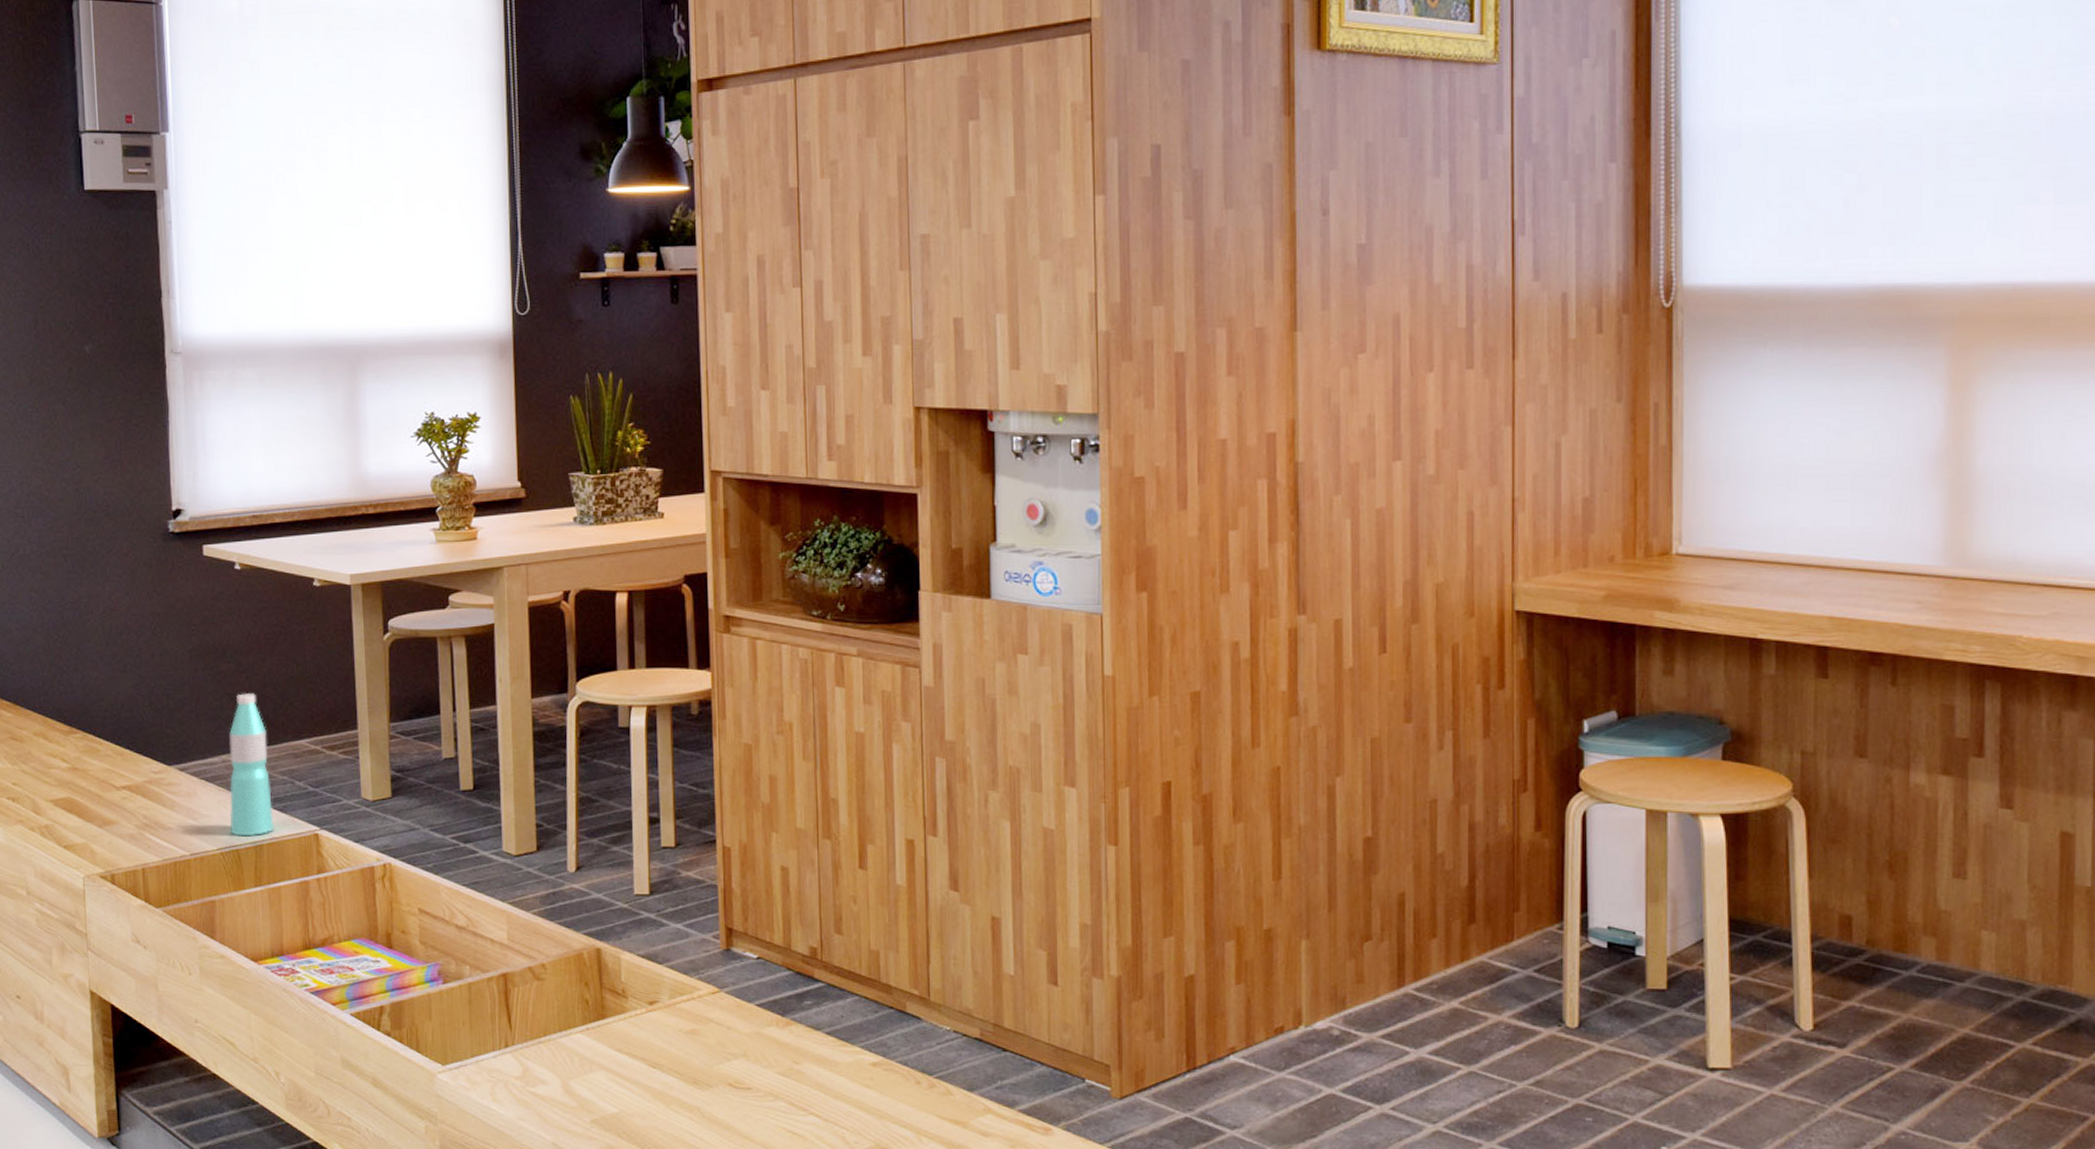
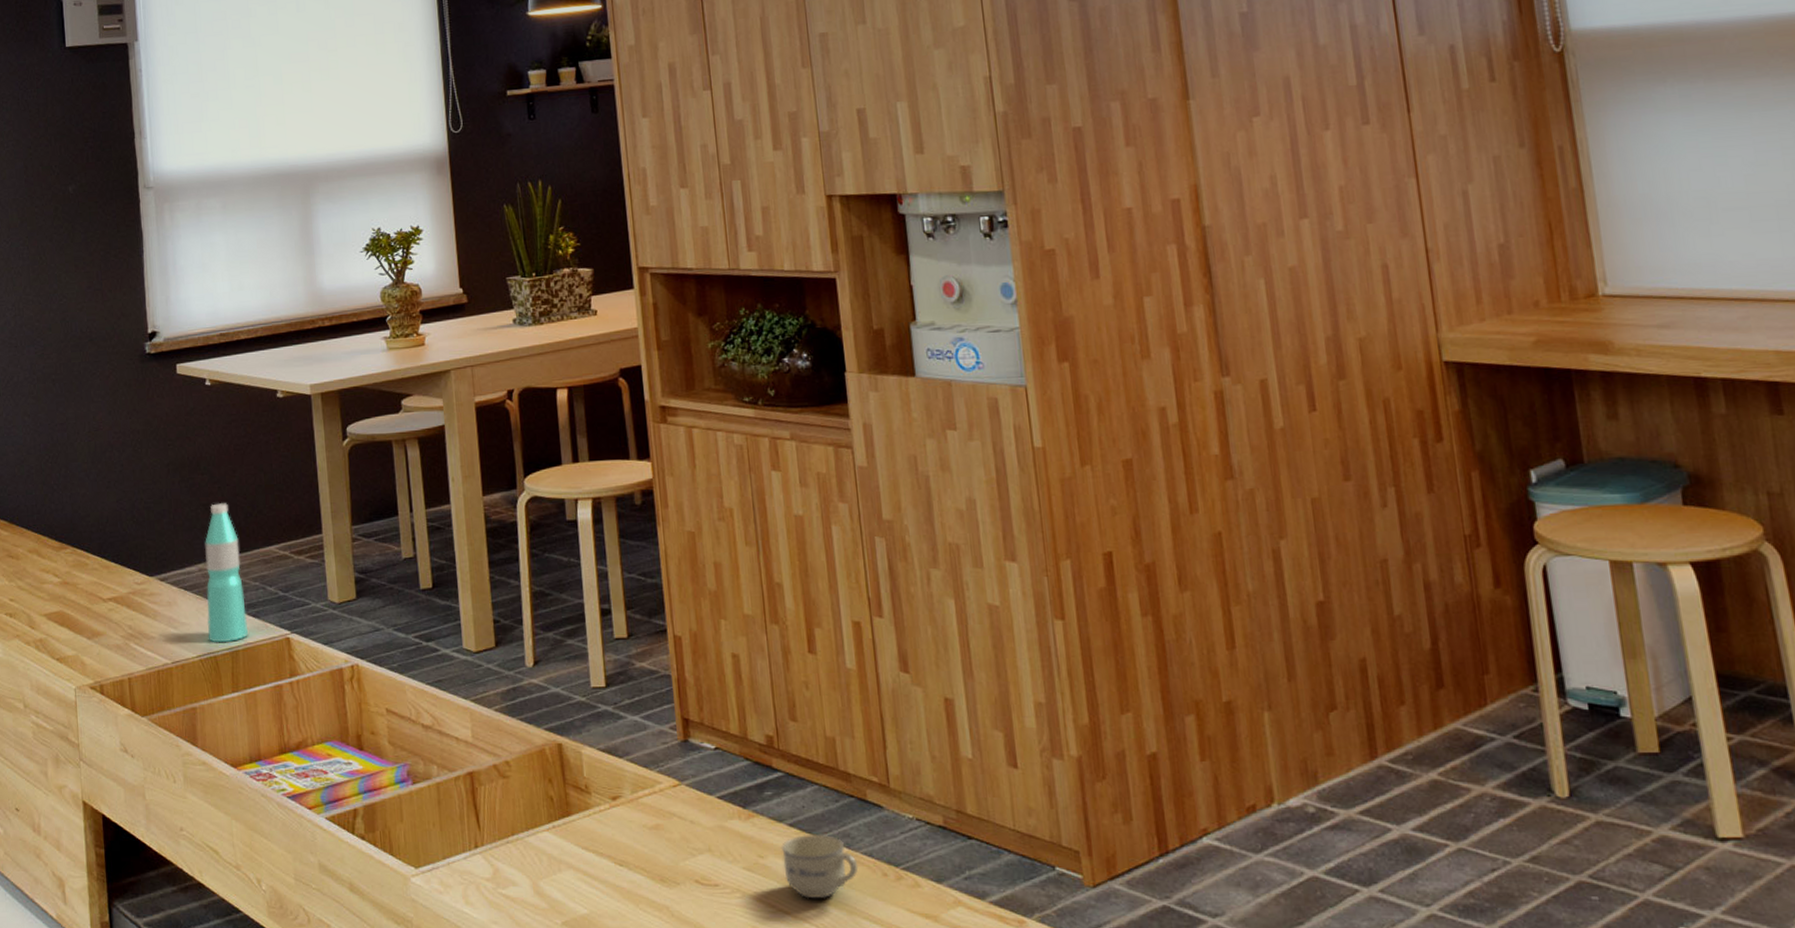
cup: none [816,1042,892,1104] -> present [780,833,859,899]

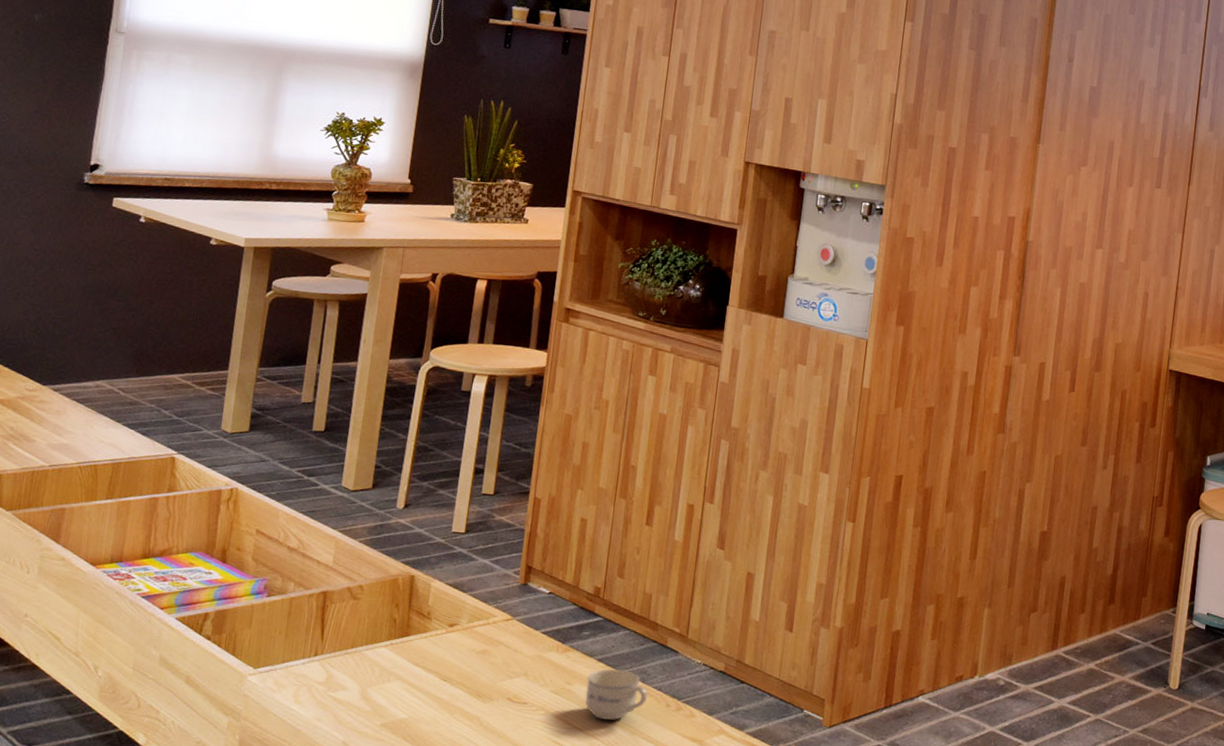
water bottle: present [205,503,248,643] -> none [91,329,143,455]

